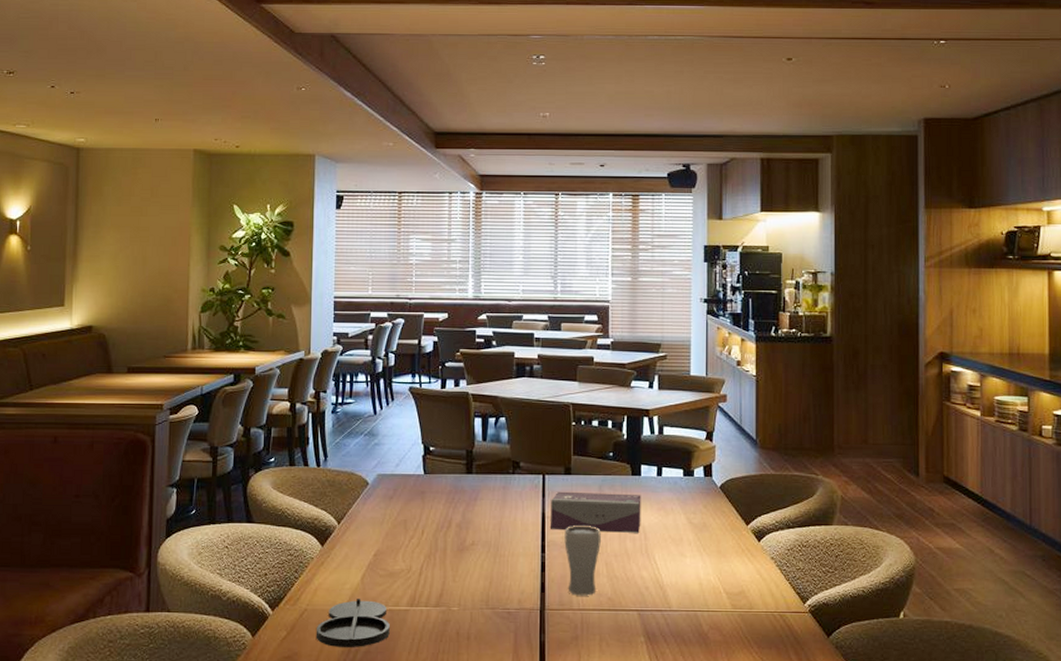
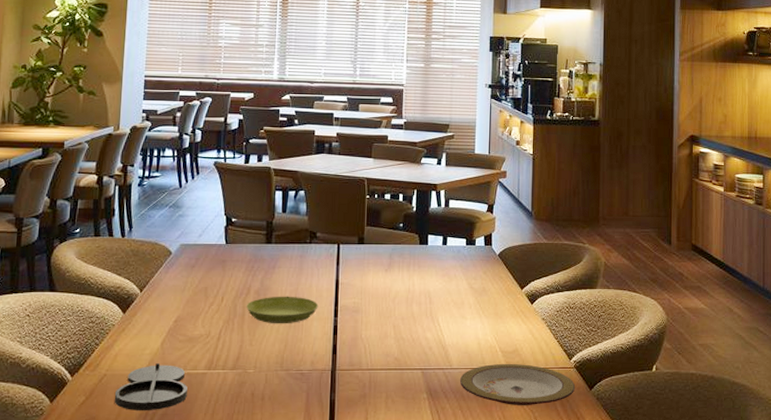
saucer: none [448,529,524,560] -> present [246,296,319,324]
tissue box: present [551,491,641,533] -> none [344,259,428,297]
drinking glass: present [564,524,601,596] -> none [356,290,390,357]
plate: none [681,606,811,652] -> present [460,363,576,405]

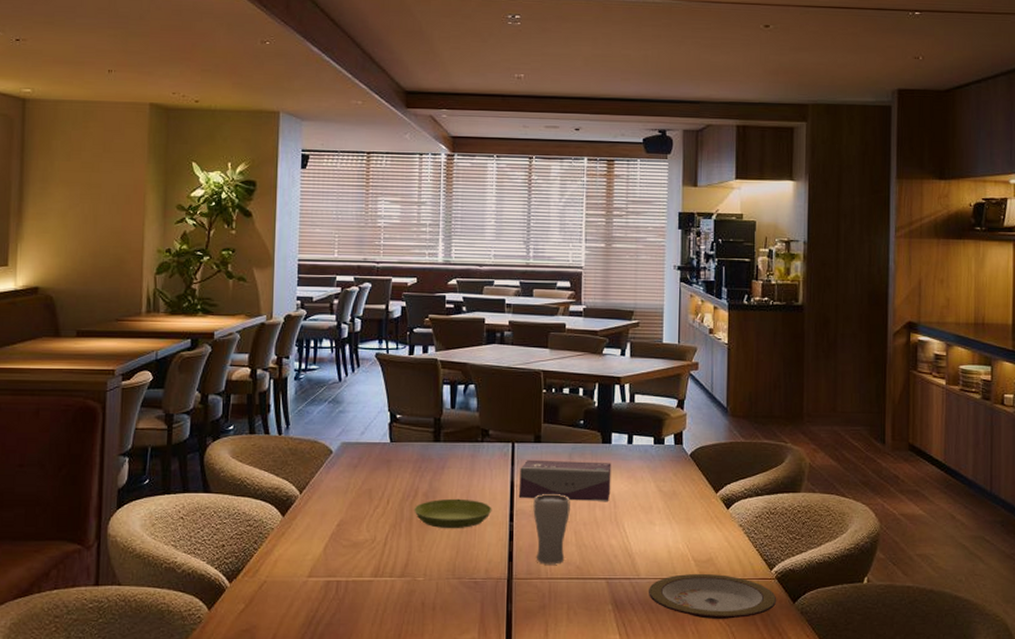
plate: present [114,363,187,410] -> none [275,570,353,619]
tissue box: none [344,259,428,297] -> present [519,459,612,501]
drinking glass: none [356,290,390,357] -> present [533,493,570,565]

